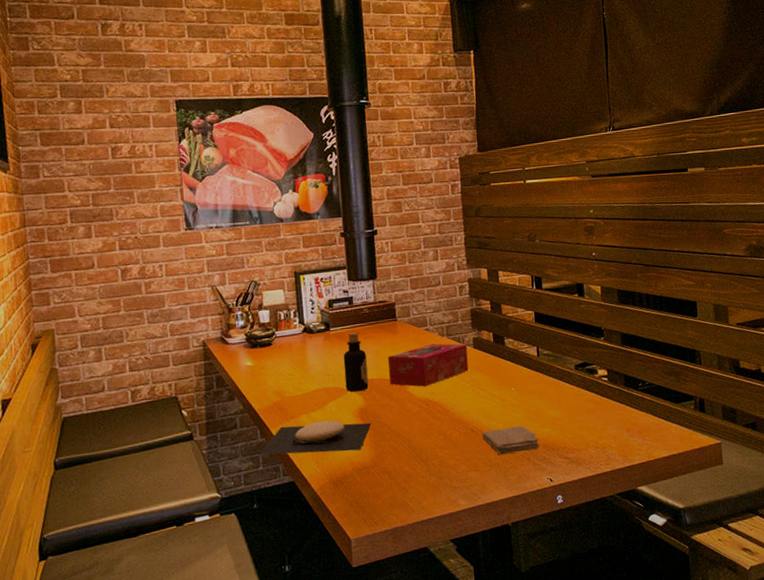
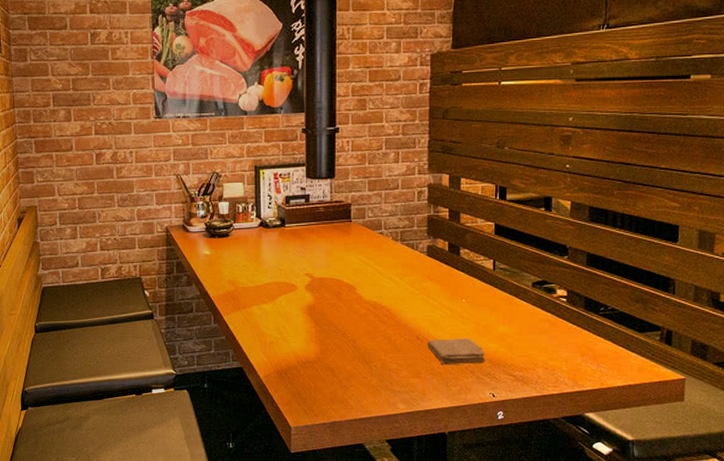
plate: present [259,420,371,455] -> none [212,313,318,345]
bottle: present [343,333,369,392] -> none [296,231,319,289]
tissue box: present [388,343,469,387] -> none [339,248,421,290]

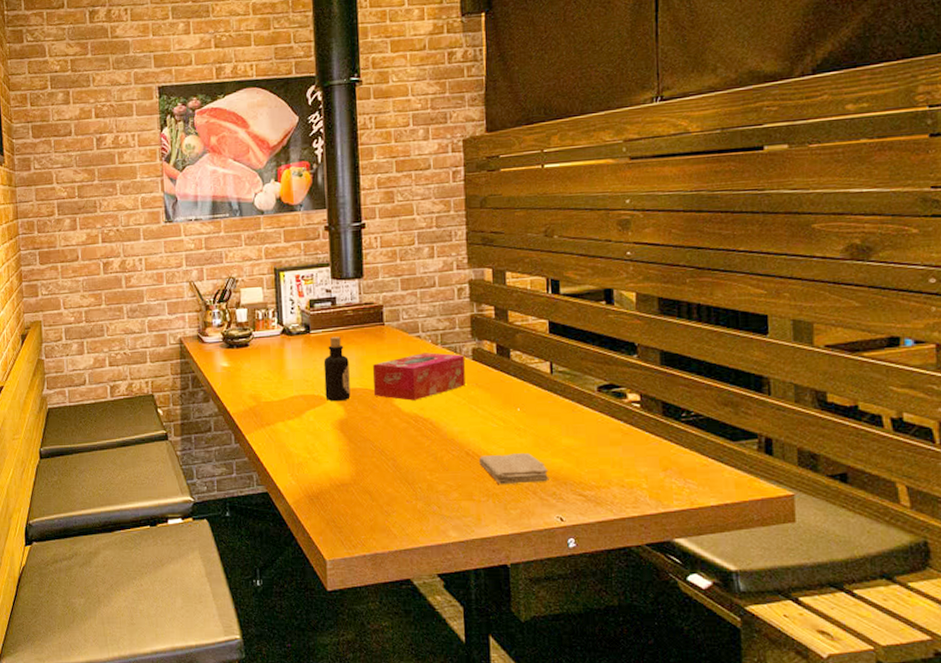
bottle: none [296,231,319,289] -> present [323,337,351,402]
tissue box: none [339,248,421,290] -> present [372,352,465,401]

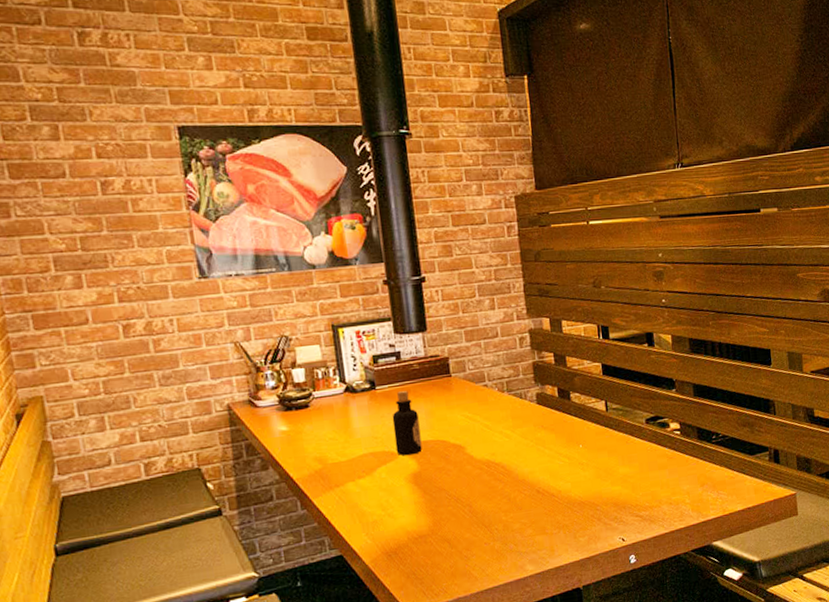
tissue box: present [372,352,465,401] -> none [443,400,532,448]
washcloth: present [478,453,549,485] -> none [548,484,611,517]

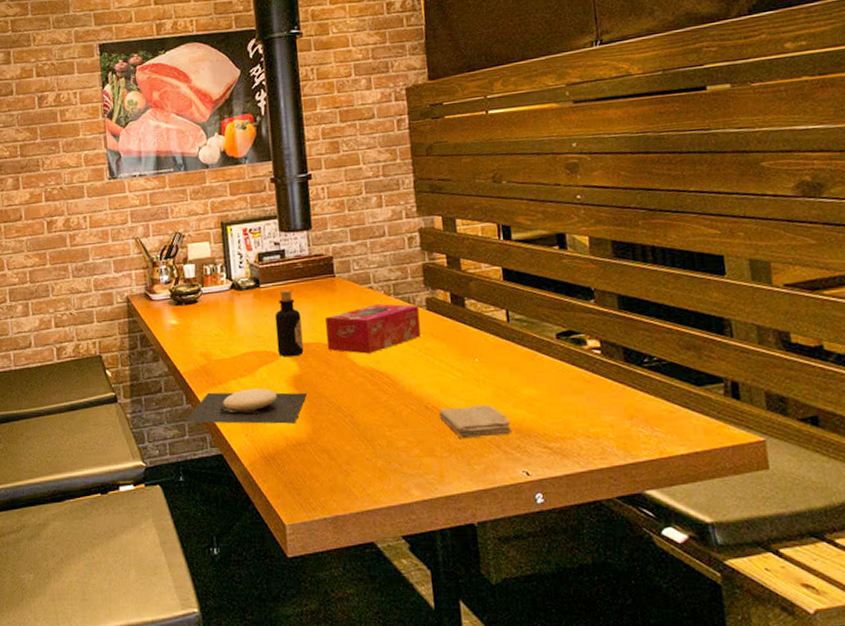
plate: none [300,487,426,529] -> present [185,388,307,424]
tissue box: none [443,400,532,448] -> present [325,303,421,354]
washcloth: none [548,484,611,517] -> present [438,405,513,440]

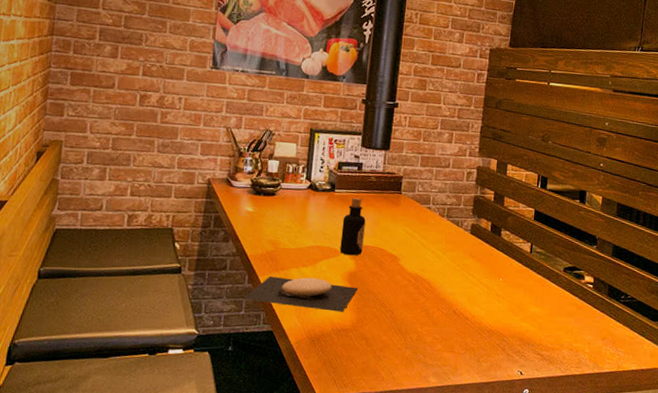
tissue box: present [325,303,421,354] -> none [383,222,465,263]
washcloth: present [438,405,513,440] -> none [462,315,517,342]

